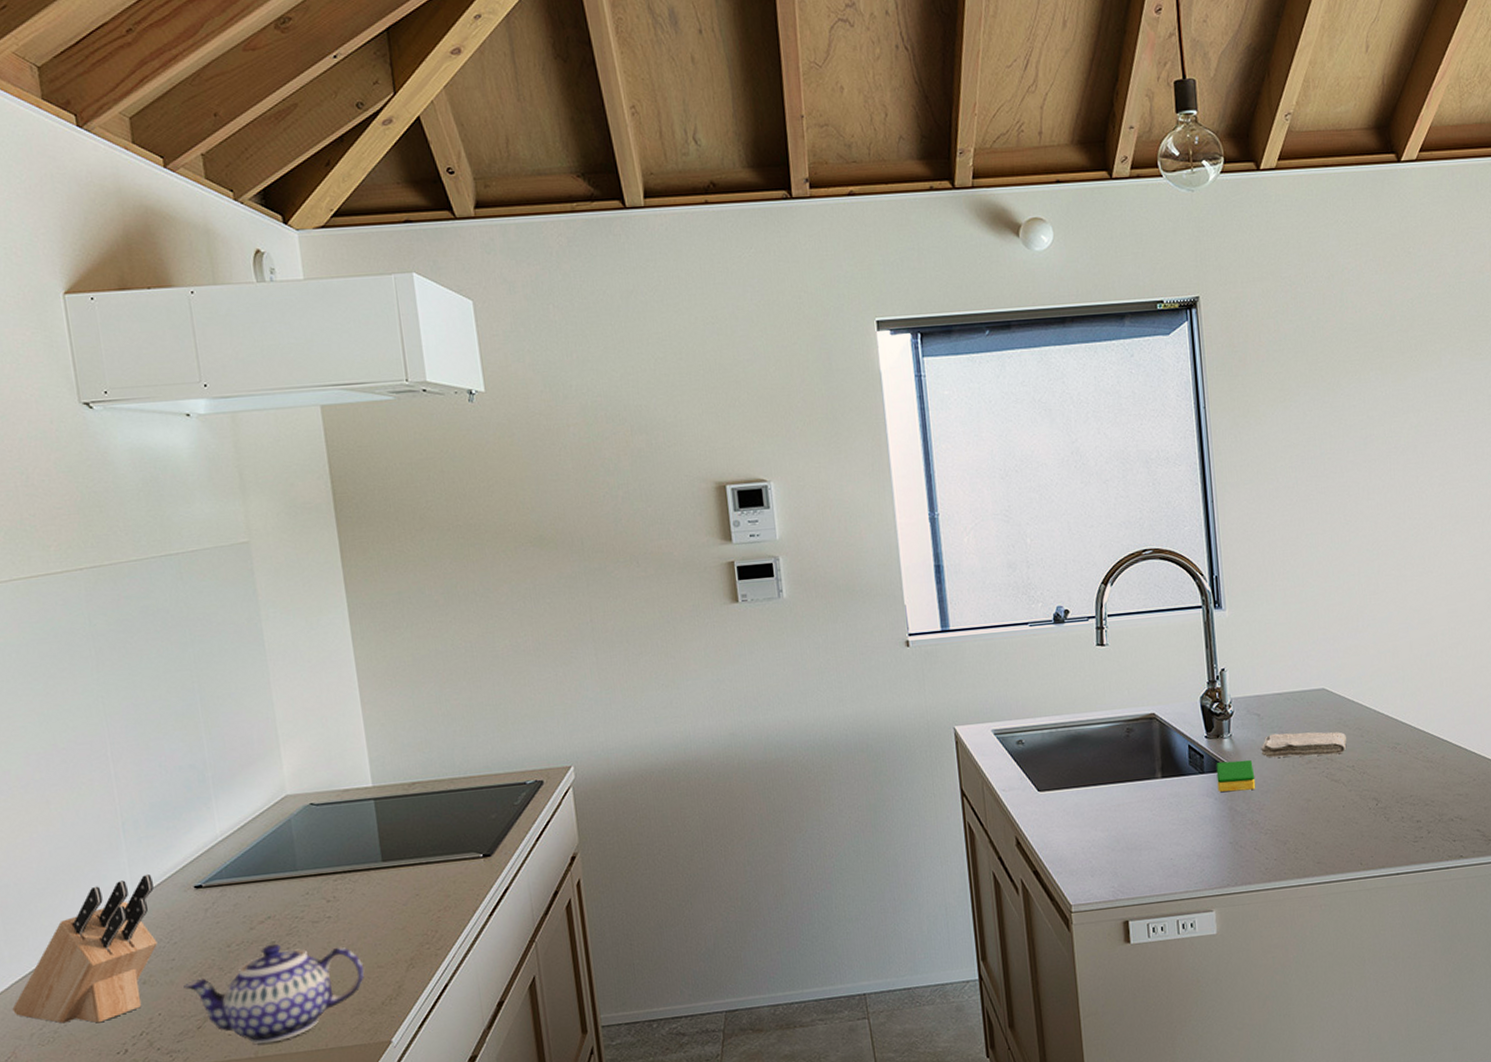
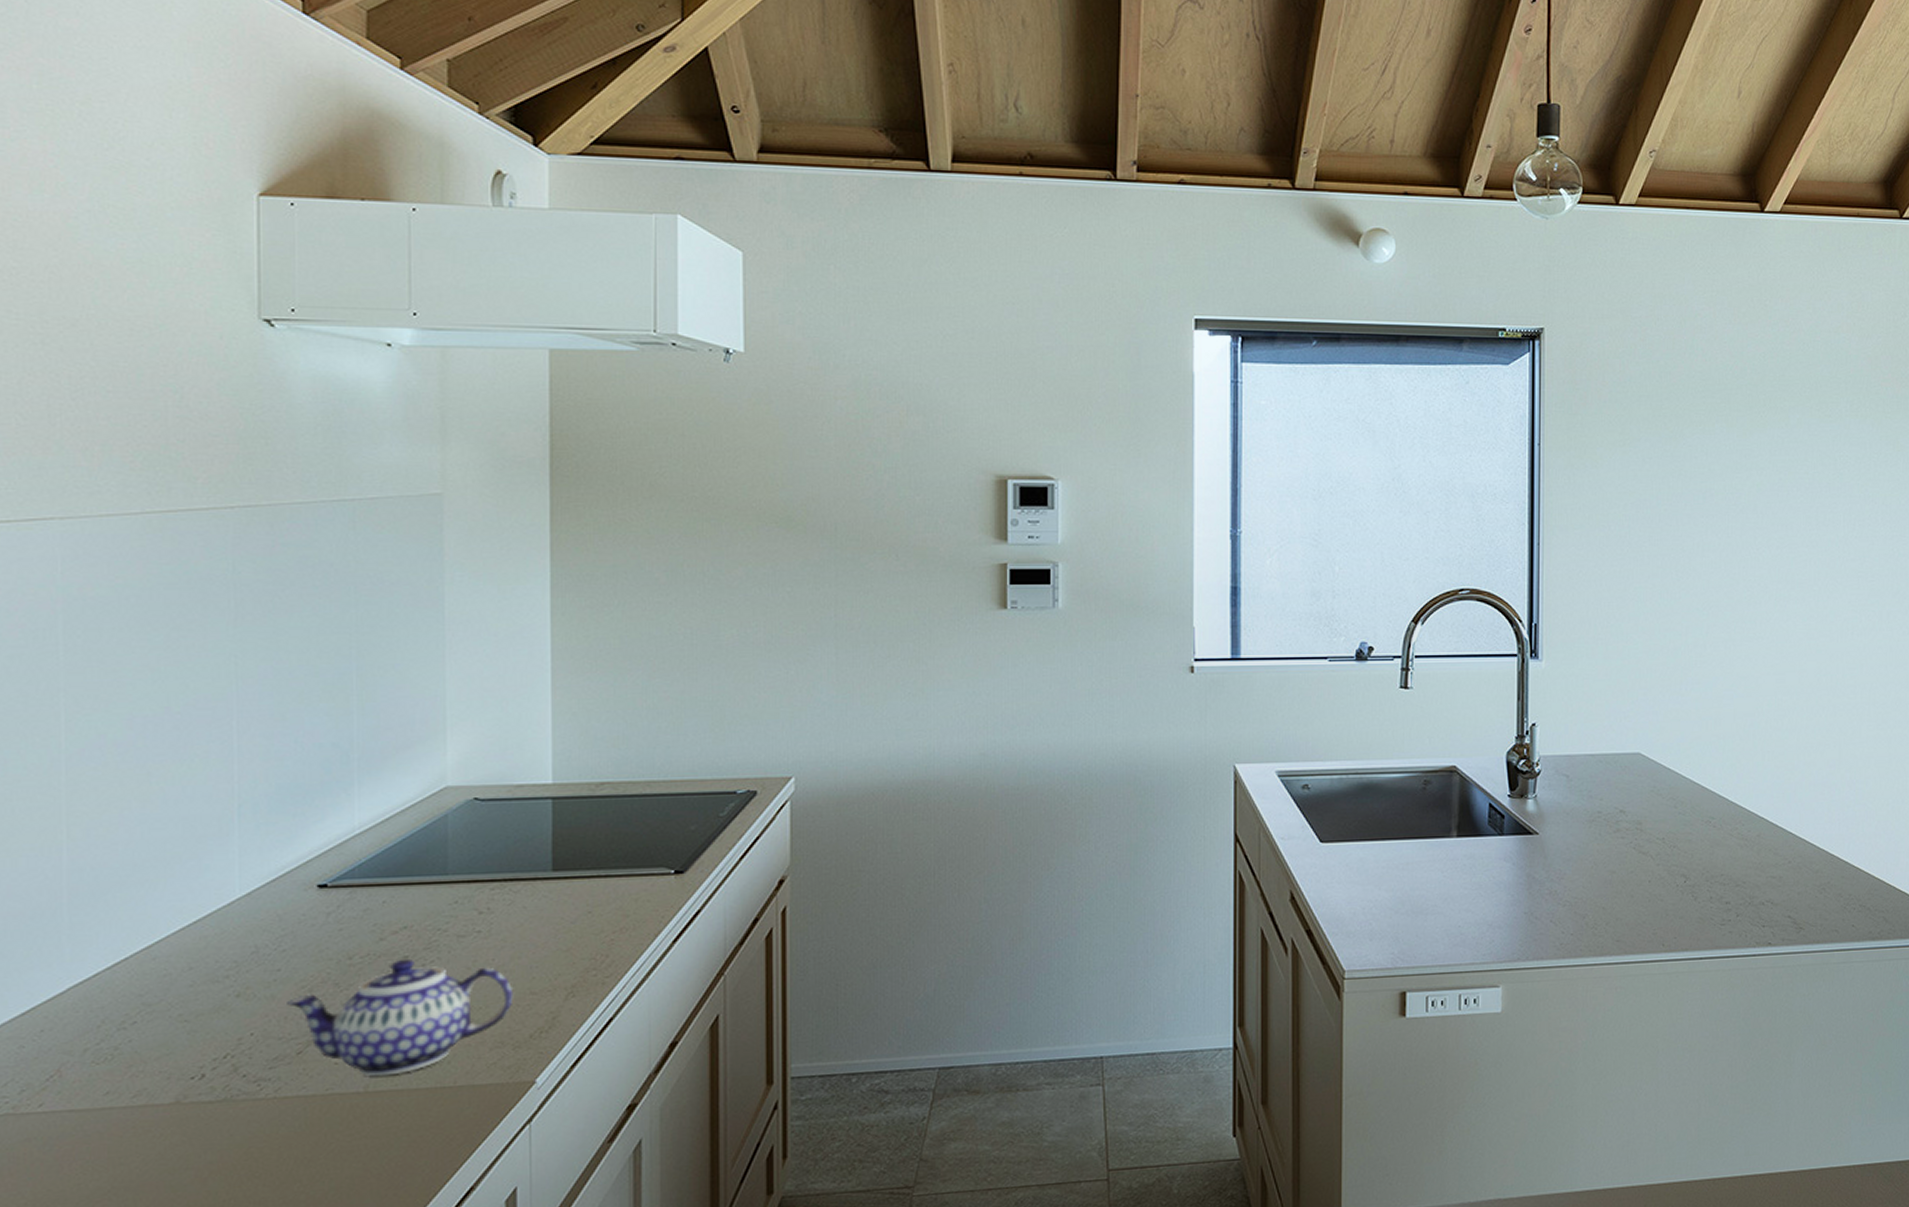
knife block: present [12,873,158,1023] -> none [65,866,266,1041]
dish sponge: present [1216,759,1256,792] -> none [1517,823,1558,857]
washcloth: present [1261,732,1346,758] -> none [1566,797,1658,826]

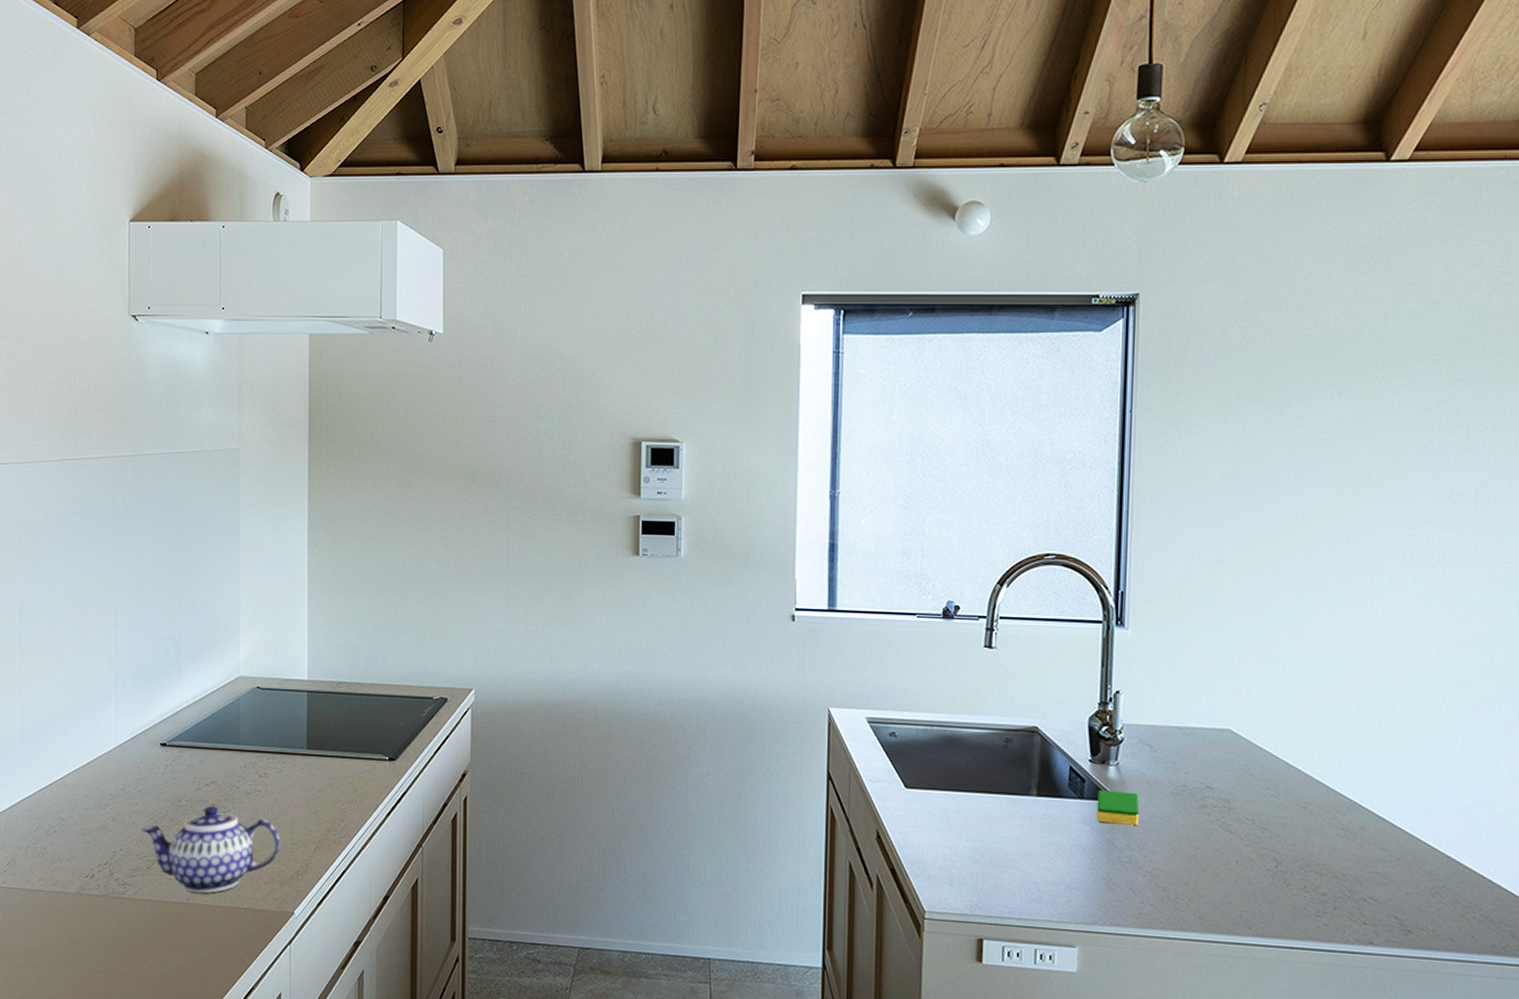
dish sponge: none [1517,823,1558,857] -> present [1096,790,1140,825]

